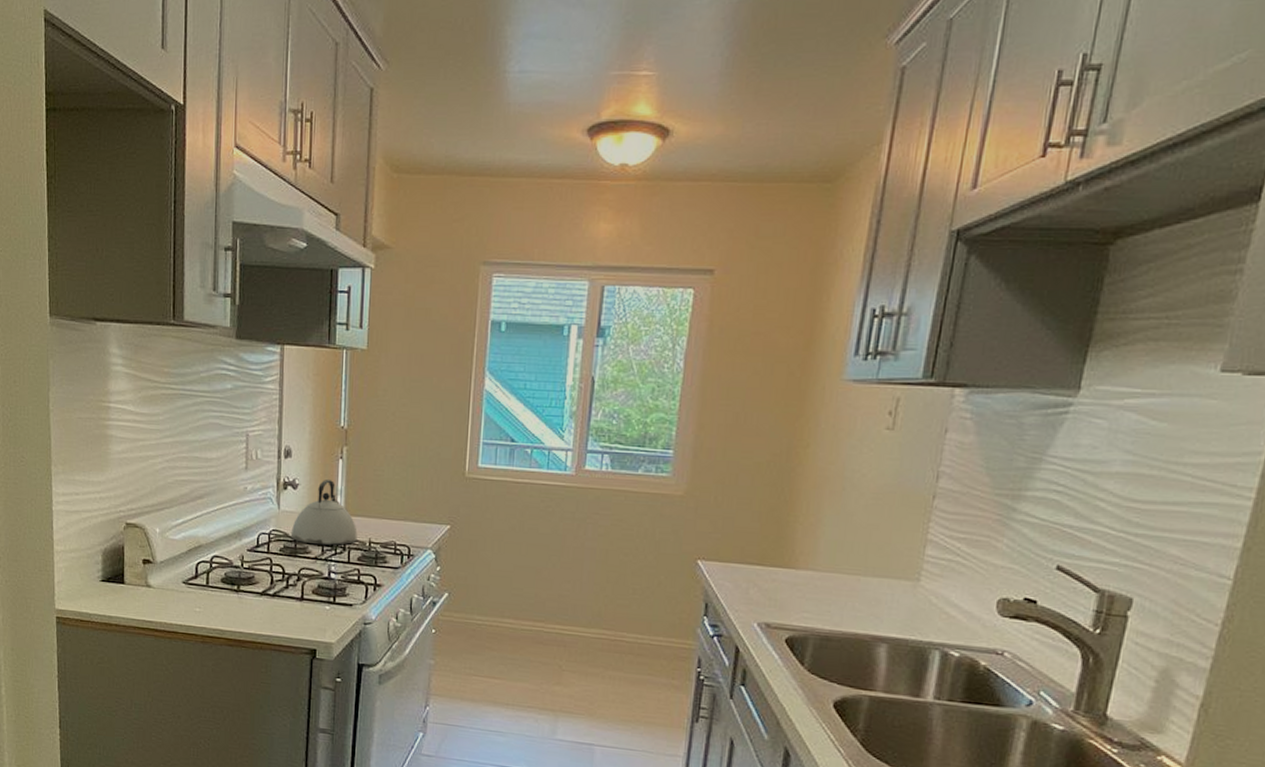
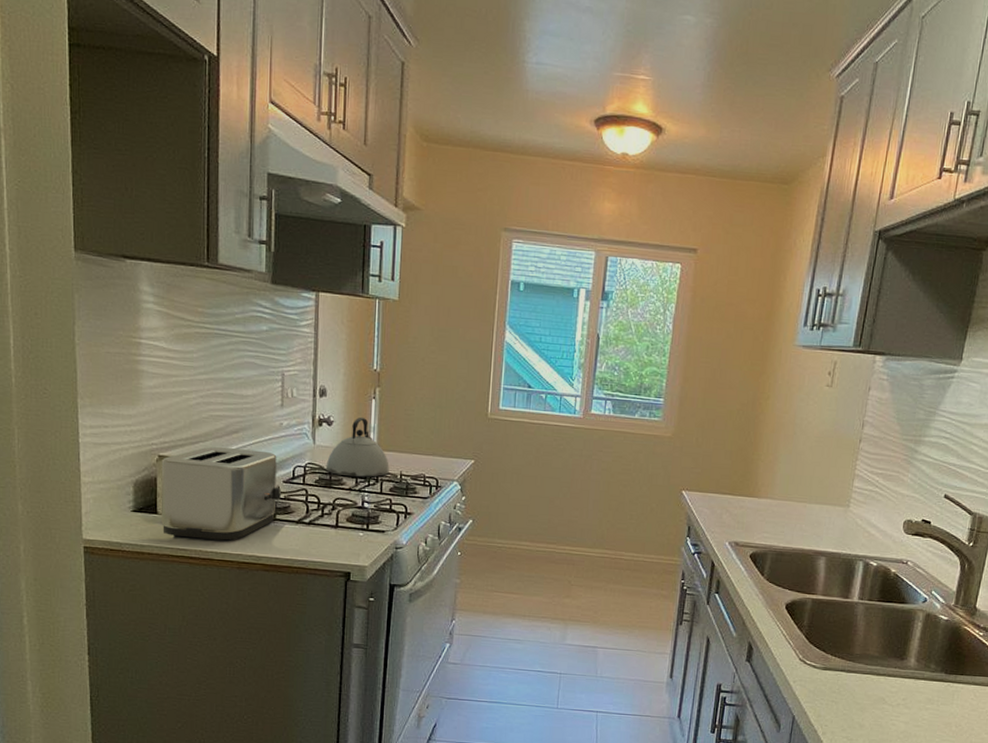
toaster: none [128,513,246,613] -> present [161,447,282,541]

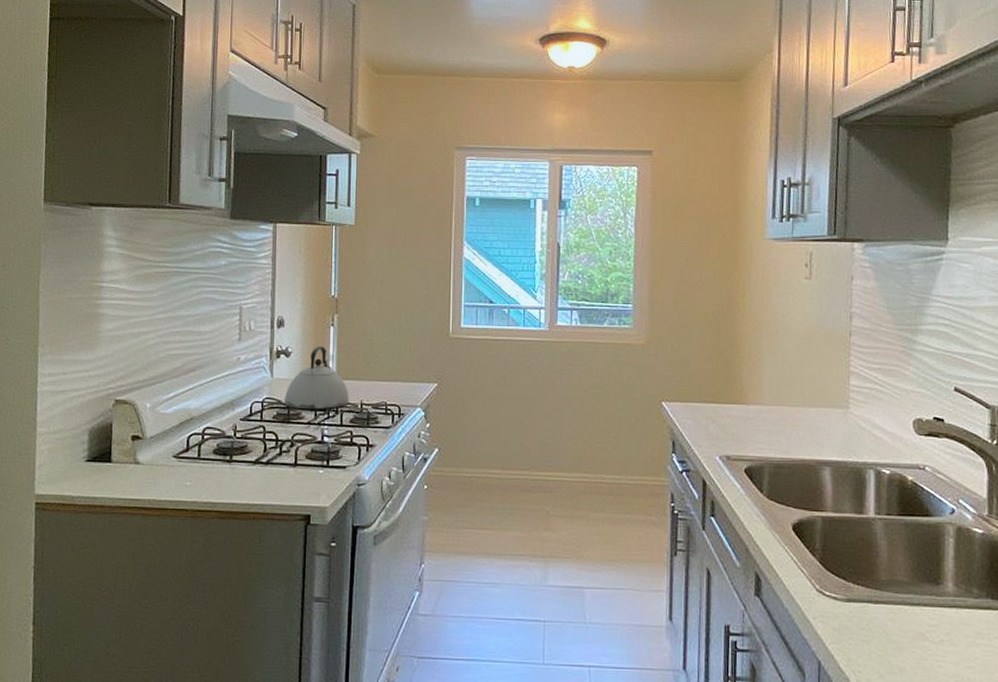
toaster: present [161,447,282,541] -> none [115,386,239,487]

